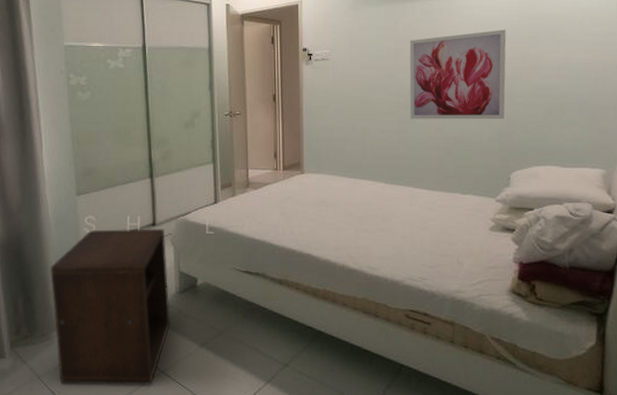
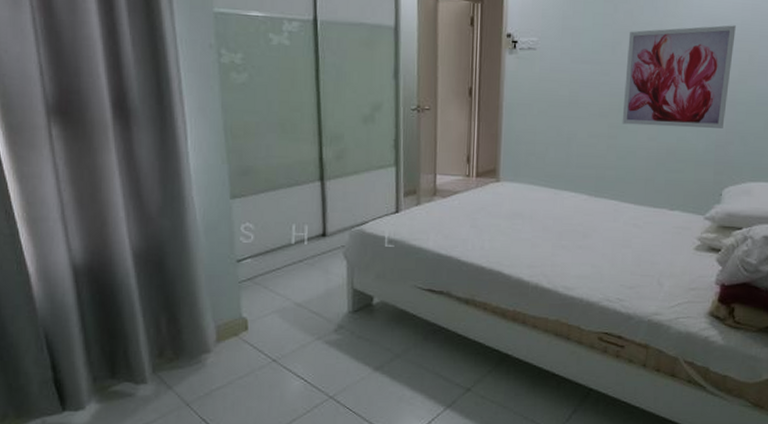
nightstand: present [50,228,171,386] -> none [198,239,342,413]

